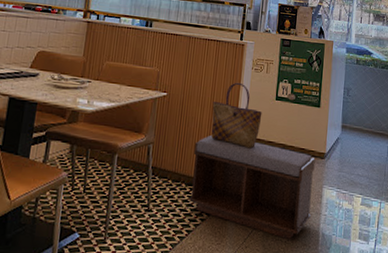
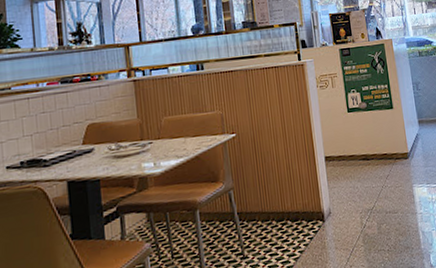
bench: present [189,135,315,240] -> none [275,158,407,247]
tote bag: present [211,82,262,149] -> none [285,104,339,169]

